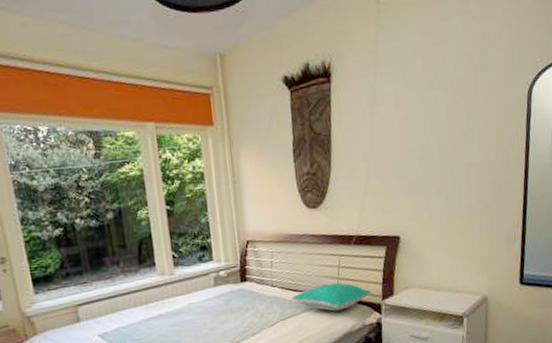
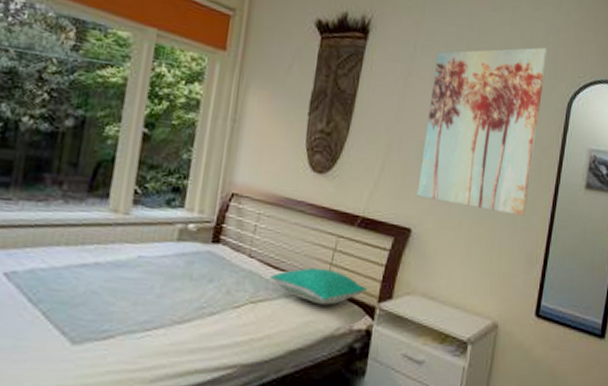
wall art: none [396,43,502,209] -> present [417,47,548,216]

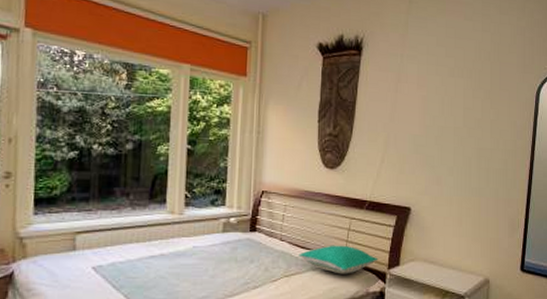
wall art: present [417,47,548,216] -> none [413,46,516,190]

